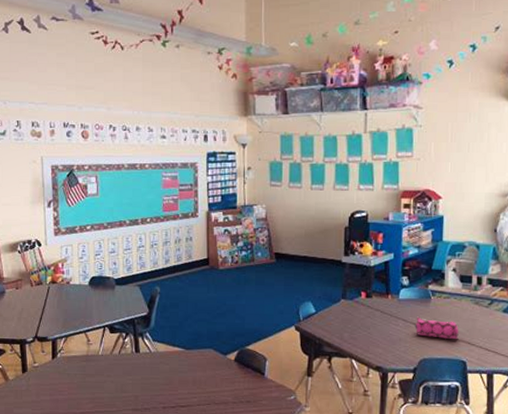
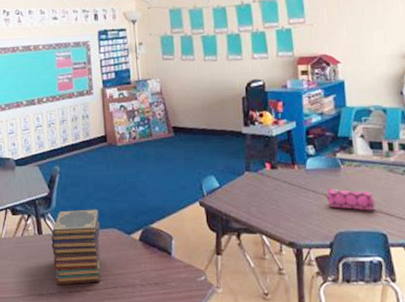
book stack: none [148,330,197,401] -> present [51,209,101,285]

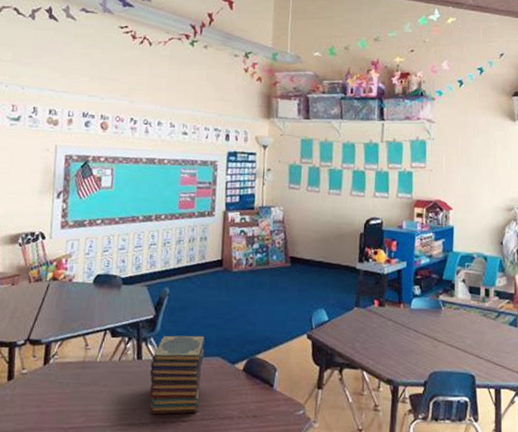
pencil case: present [326,187,375,211] -> none [425,327,468,353]

